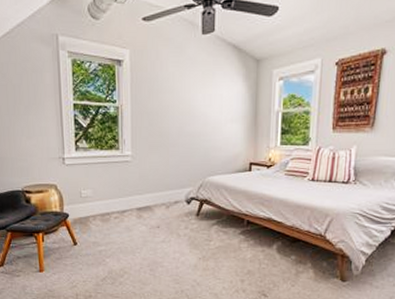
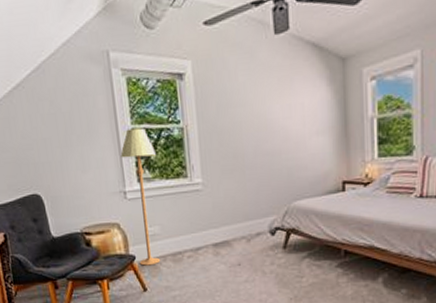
floor lamp: none [62,104,93,223] -> present [120,128,161,266]

